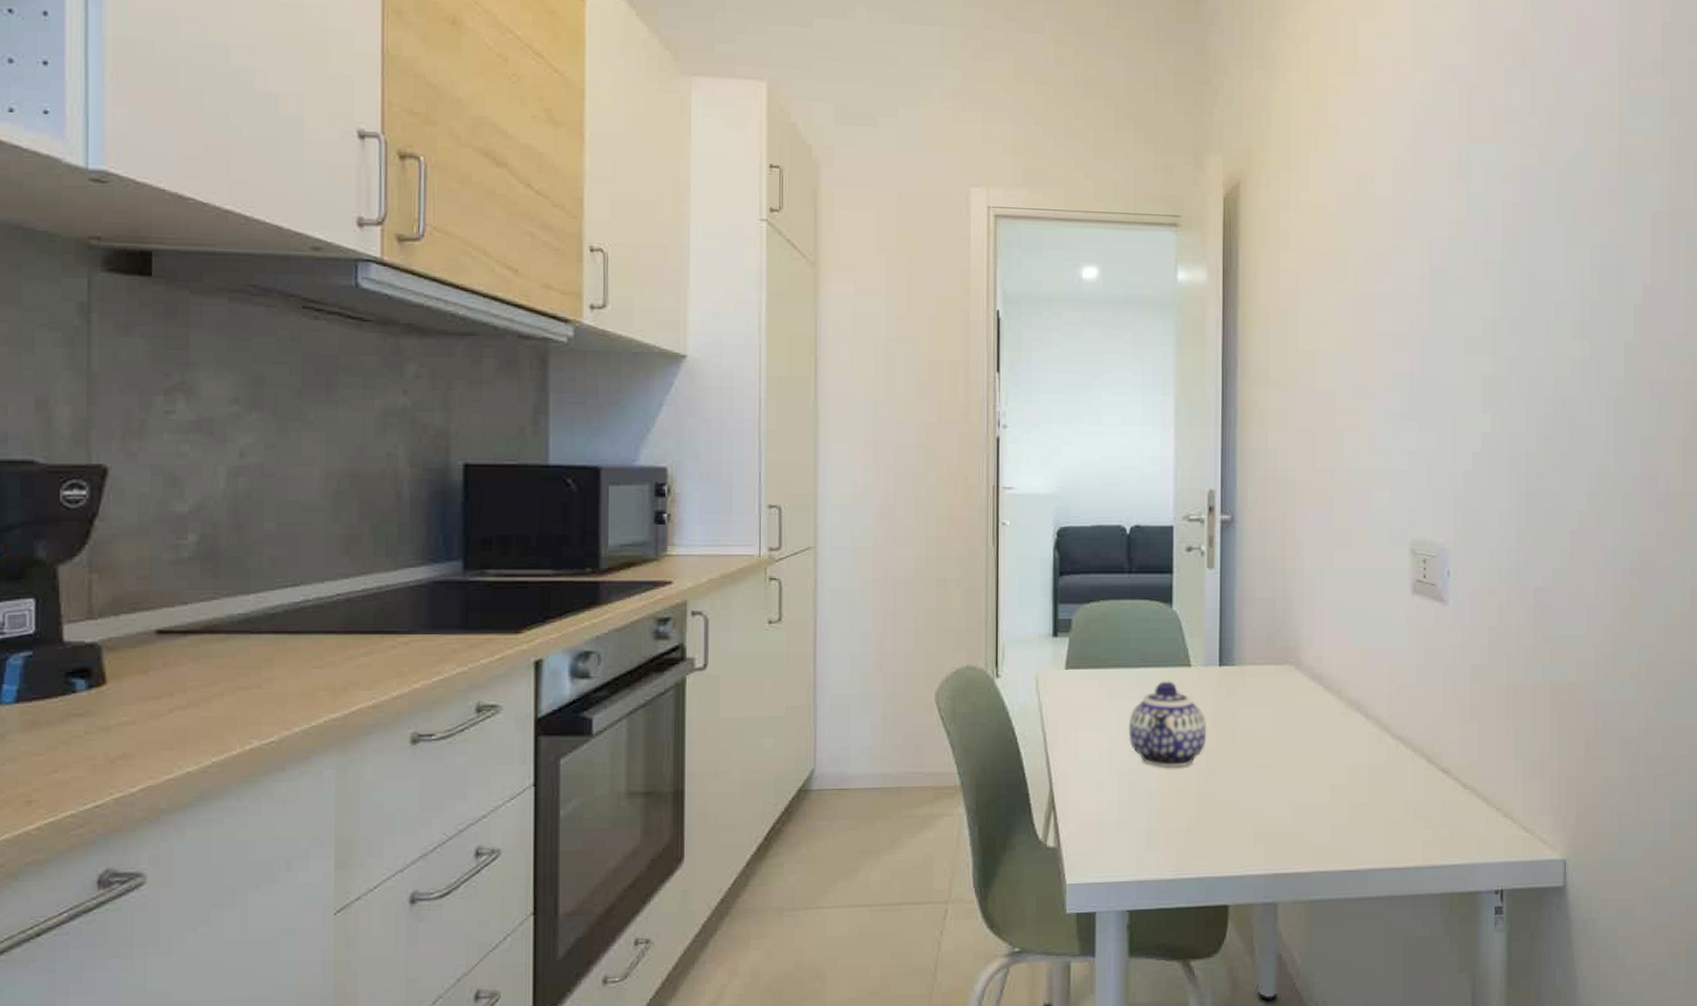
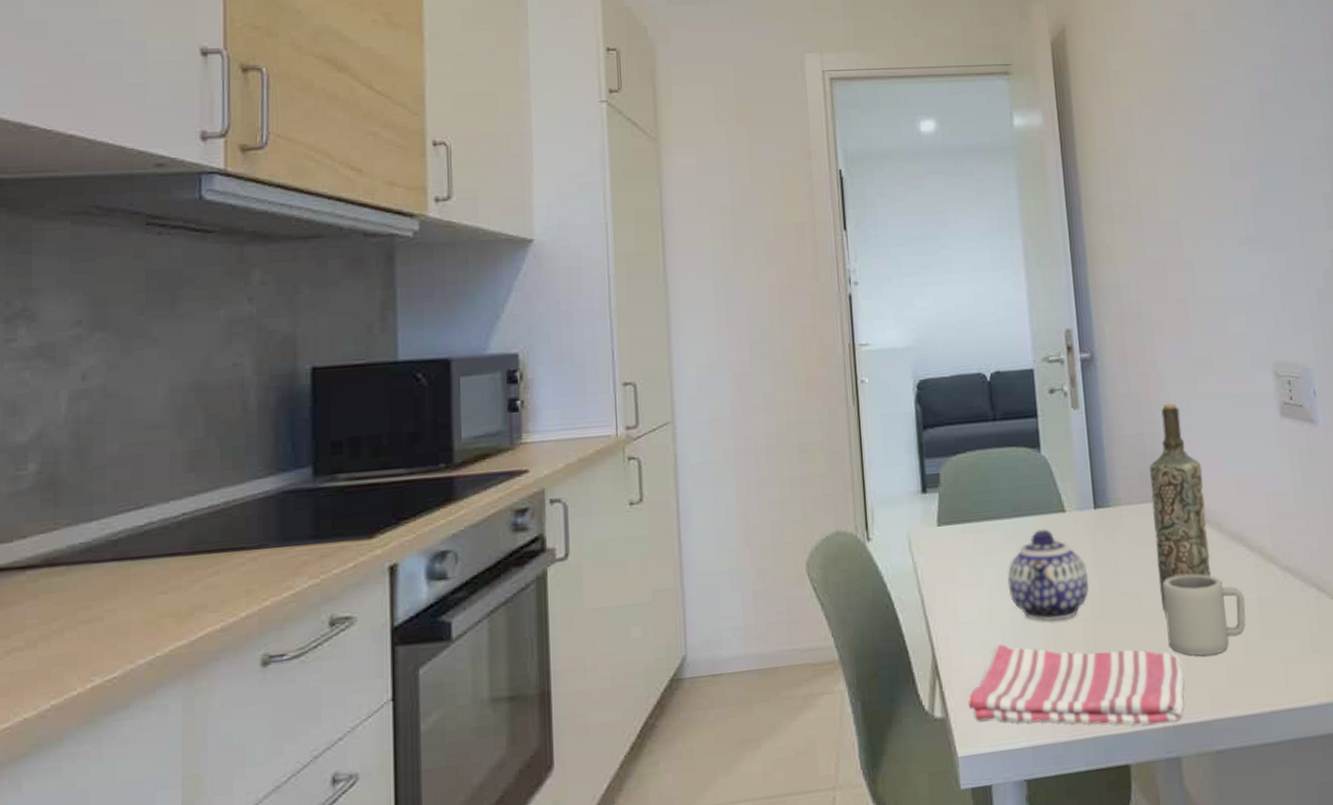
dish towel: none [1080,784,1289,871] -> present [967,644,1184,726]
bottle: none [1274,571,1329,770] -> present [1149,403,1211,613]
cup: none [1277,736,1356,812] -> present [1162,574,1246,656]

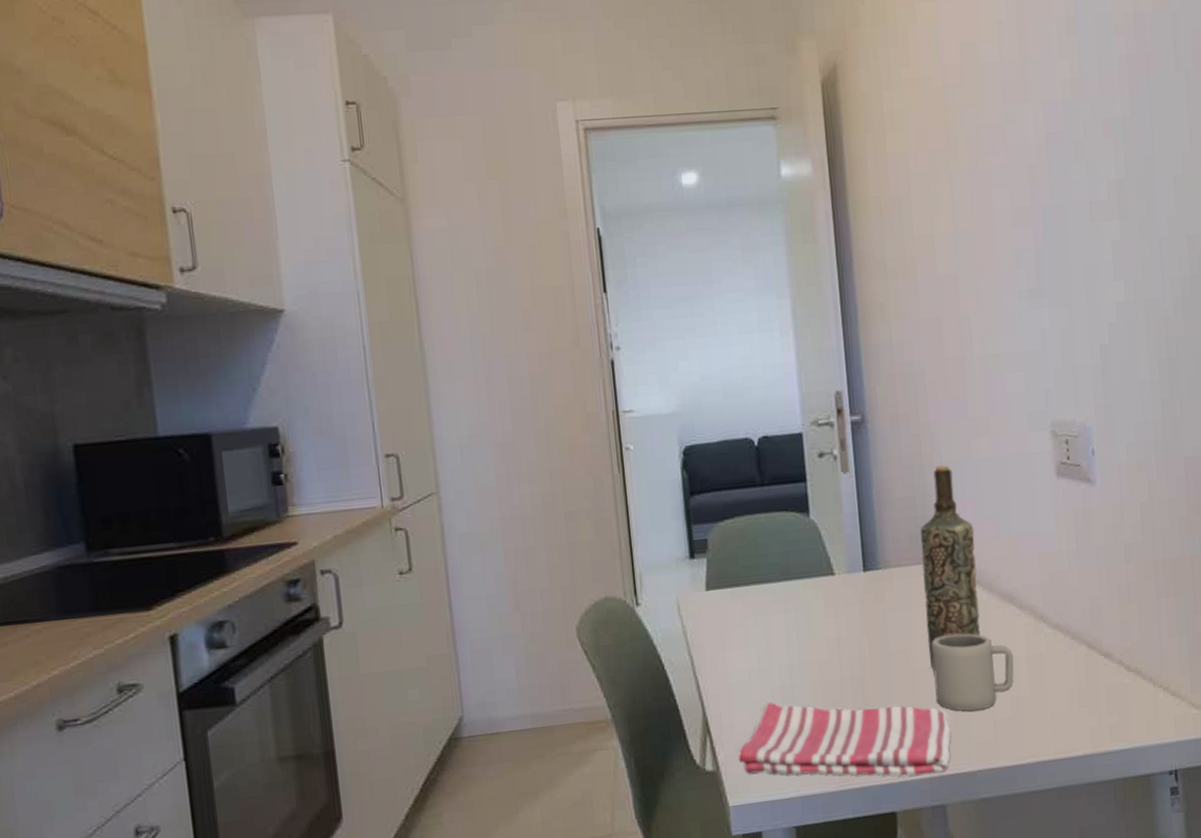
teapot: present [1007,529,1089,621] -> none [776,592,858,680]

